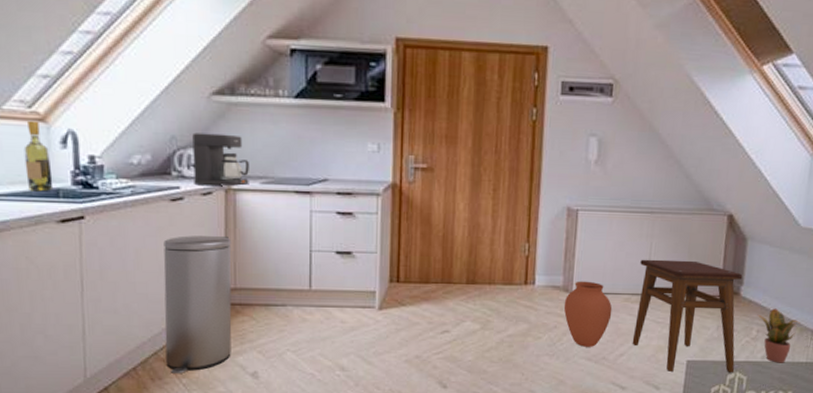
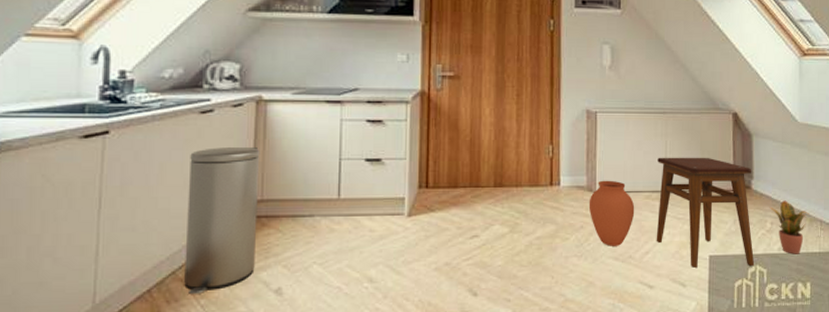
bottle: present [23,120,54,192] -> none [52,37,80,107]
coffee maker: present [192,132,249,187] -> none [225,47,281,98]

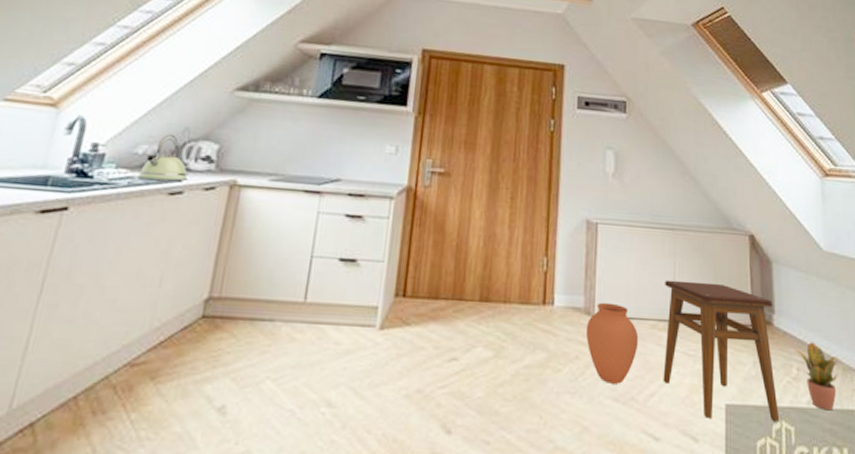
kettle: none [168,57,215,102] -> present [137,134,188,181]
pedal bin: present [184,148,260,295] -> none [116,233,226,407]

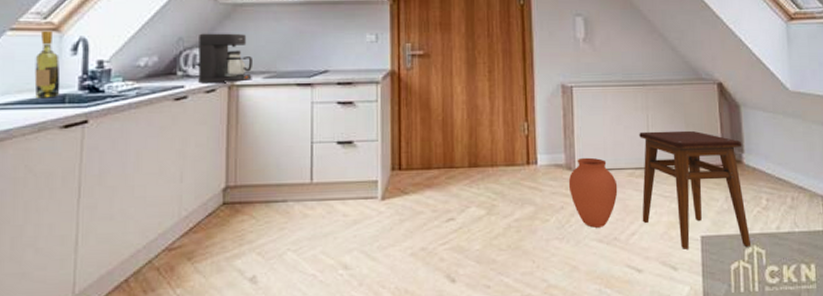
bottle: none [16,105,52,179] -> present [34,30,61,99]
kettle: present [137,134,188,181] -> none [144,45,188,89]
coffee maker: none [198,125,261,183] -> present [198,33,252,83]
potted plant: present [794,342,842,411] -> none [764,175,809,233]

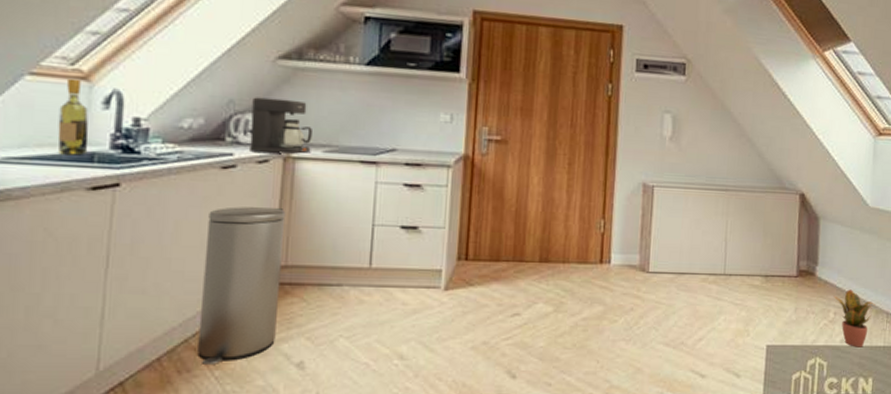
pedal bin: none [160,133,233,285] -> present [197,206,286,366]
vase: present [568,157,618,228] -> none [640,260,690,331]
stool: present [639,130,752,249] -> none [710,237,817,358]
potted plant: none [764,175,809,233] -> present [833,289,876,347]

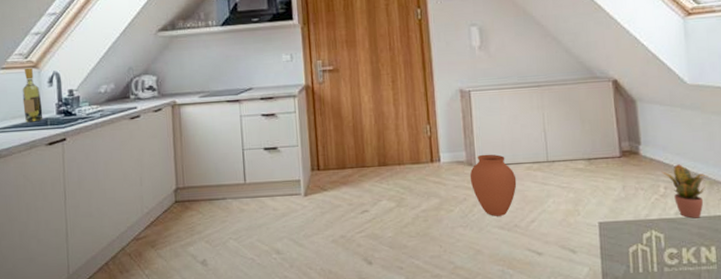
pedal bin: present [197,206,286,366] -> none [126,144,184,267]
coffee maker: present [250,97,312,155] -> none [145,61,190,104]
vase: none [640,260,690,331] -> present [469,154,517,216]

